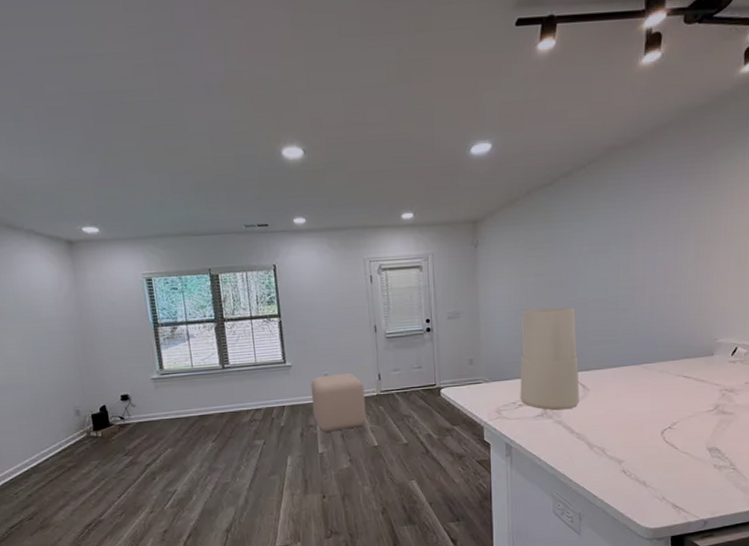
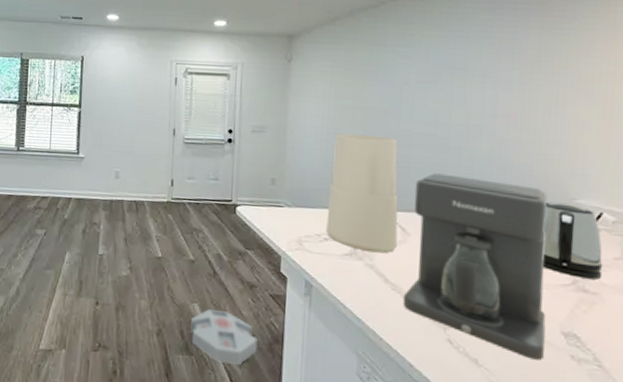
cube: present [310,372,367,432] -> none [98,172,155,234]
robot vacuum: none [411,482,471,526] -> present [190,309,259,365]
coffee maker: none [586,333,697,474] -> present [402,173,548,360]
kettle: none [692,343,738,403] -> present [542,201,603,280]

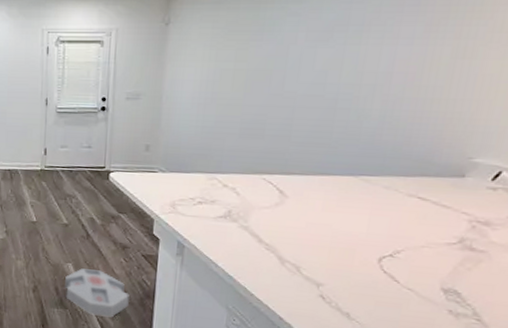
vase: present [326,133,398,254] -> none [200,97,281,215]
coffee maker: present [402,173,548,360] -> none [275,135,442,315]
kettle: present [542,201,603,280] -> none [428,161,498,238]

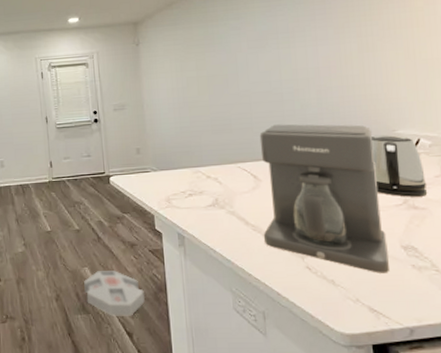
coffee maker: none [275,135,442,315] -> present [259,124,389,273]
kettle: none [428,161,498,238] -> present [372,134,428,197]

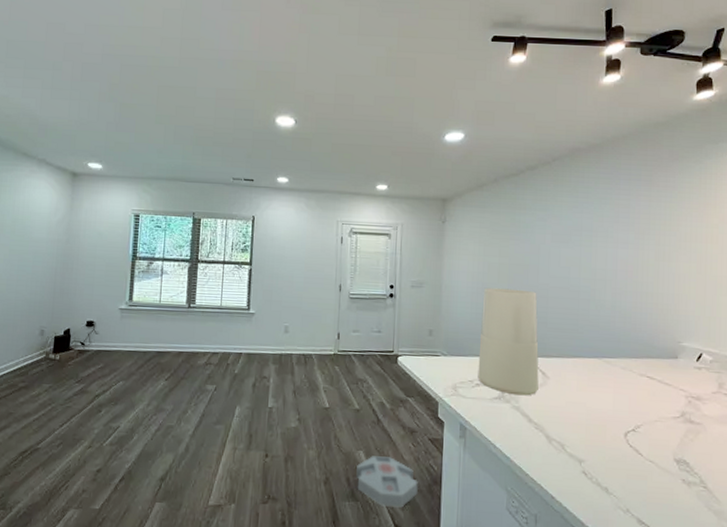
vase: none [185,99,252,201] -> present [478,287,539,396]
coffee maker: present [259,124,389,273] -> none [544,322,662,485]
kettle: present [372,134,428,197] -> none [657,345,705,411]

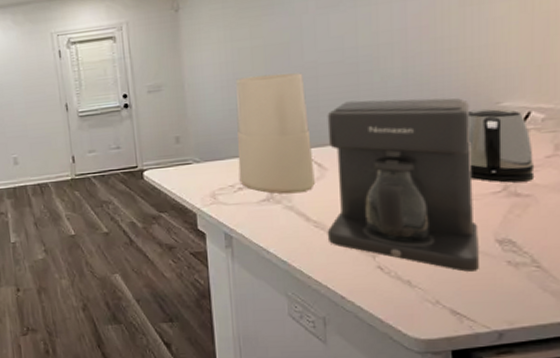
robot vacuum: present [356,456,419,508] -> none [114,276,186,326]
coffee maker: none [544,322,662,485] -> present [327,98,479,272]
kettle: none [657,345,705,411] -> present [469,108,535,183]

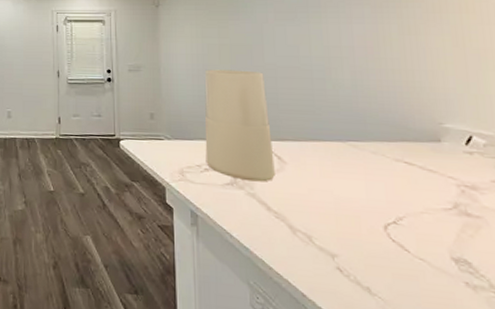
coffee maker: present [327,98,479,272] -> none [285,103,437,288]
kettle: present [469,108,535,183] -> none [414,126,484,203]

